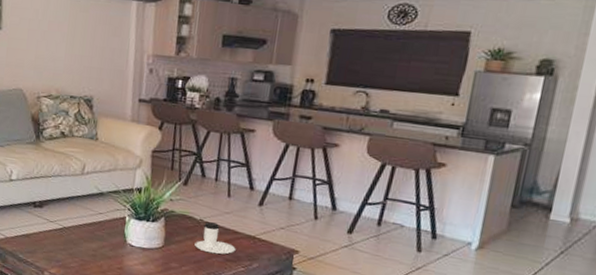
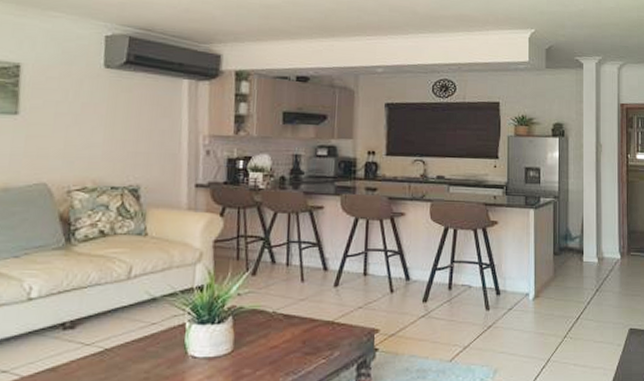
coffee cup: present [194,221,236,255] -> none [269,313,315,349]

